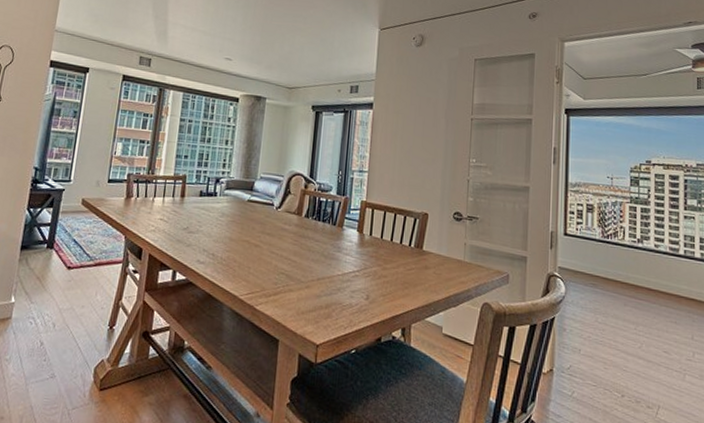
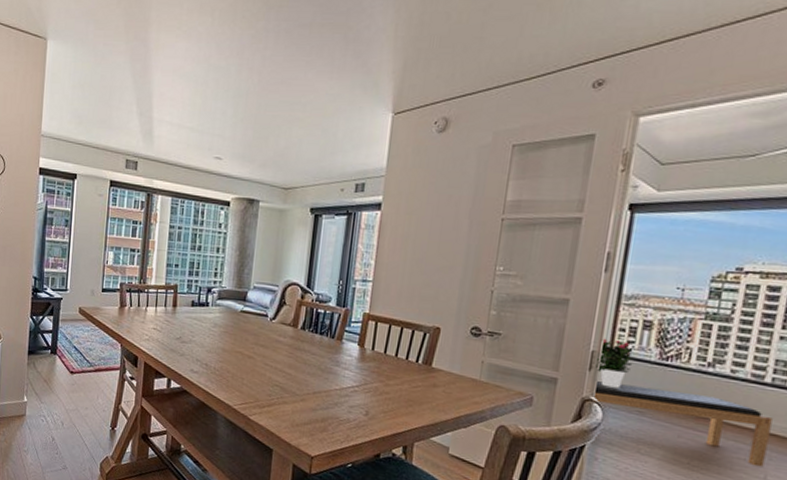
potted flower: none [556,220,583,264] -> present [596,338,634,388]
bench: none [556,258,690,329] -> present [592,381,773,467]

